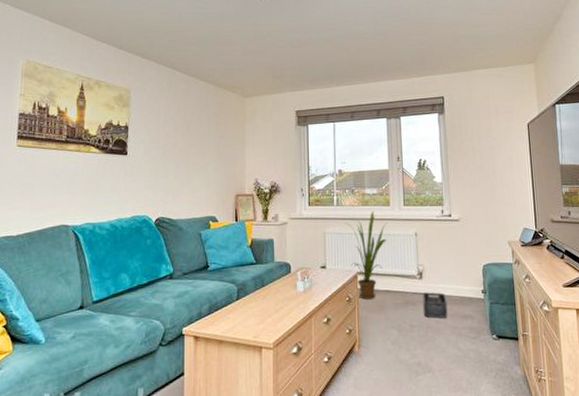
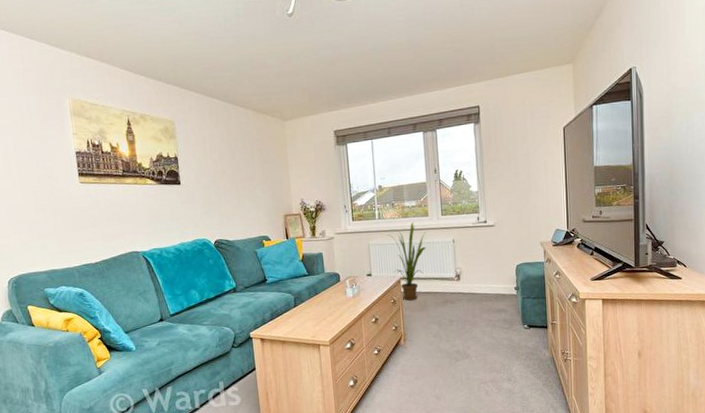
storage bin: present [423,292,448,318] -> none [460,291,484,314]

